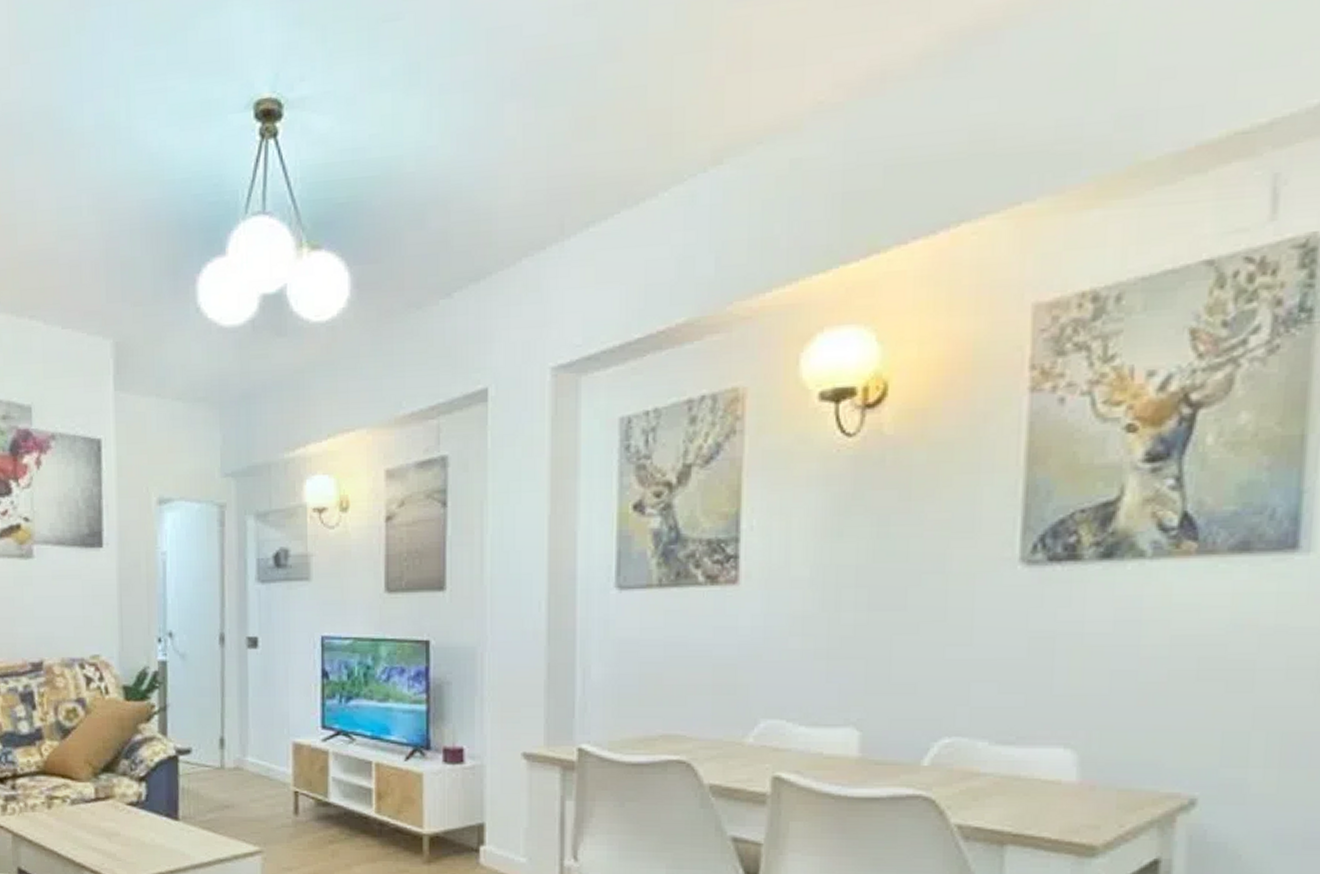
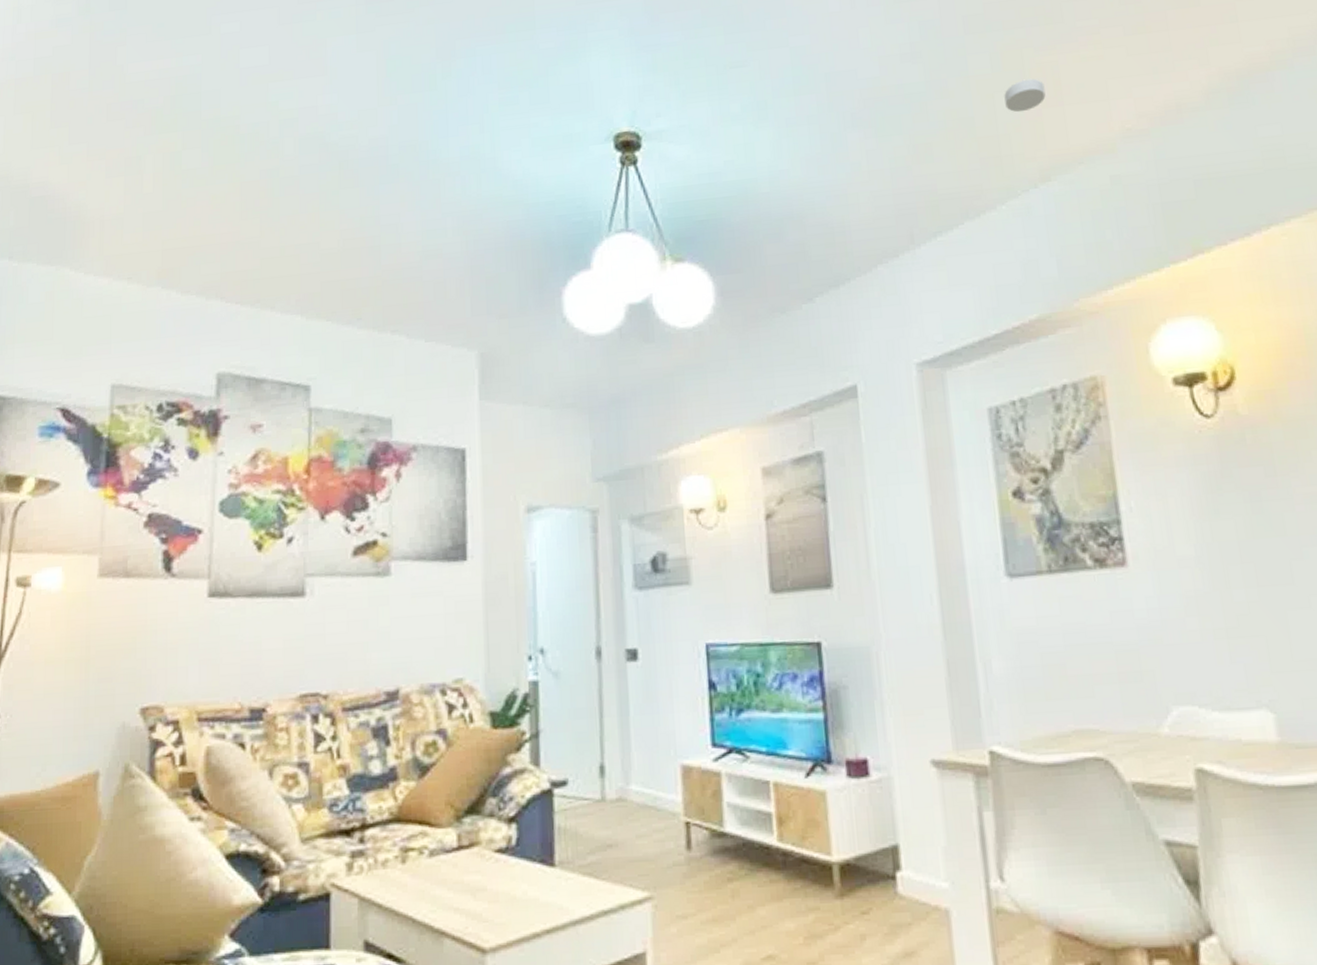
smoke detector: none [684,37,732,80] -> present [1004,78,1046,113]

